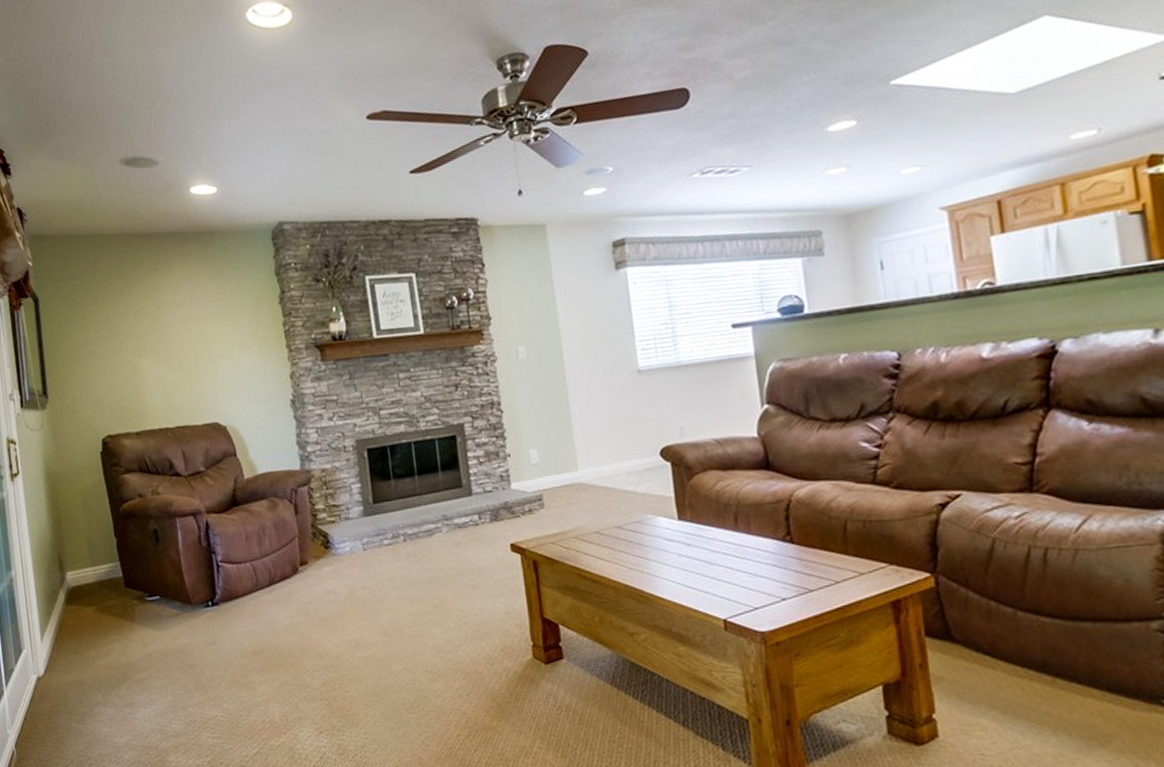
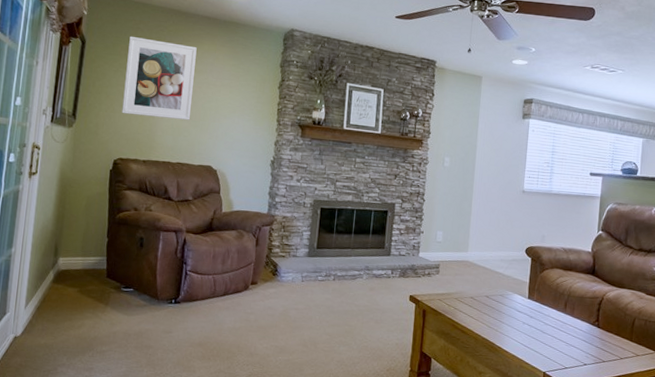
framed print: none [87,274,180,379] -> present [122,36,197,120]

